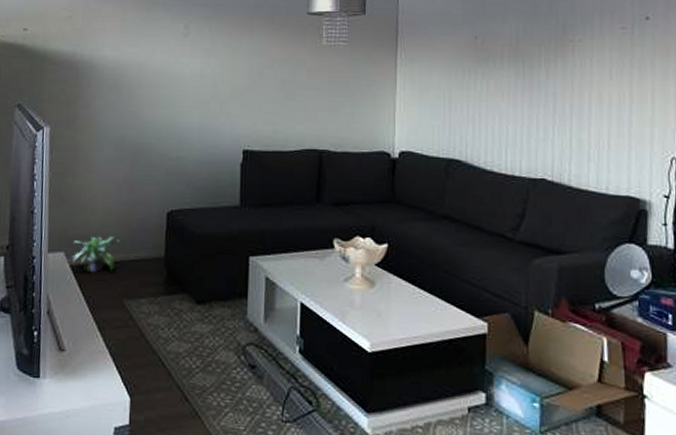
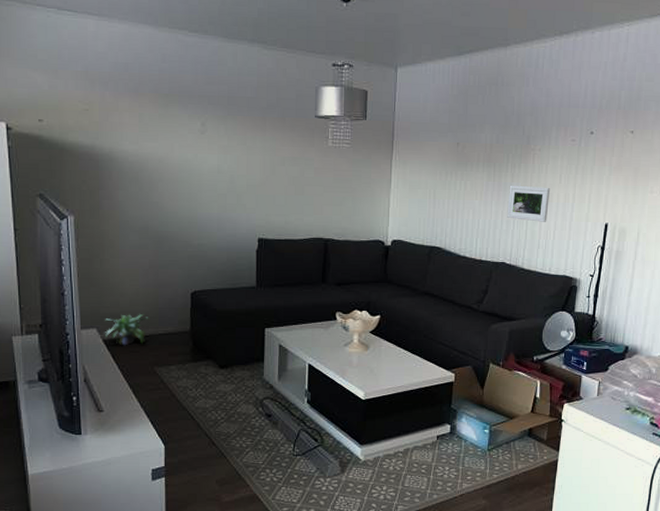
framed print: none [543,83,599,128] -> present [507,185,551,222]

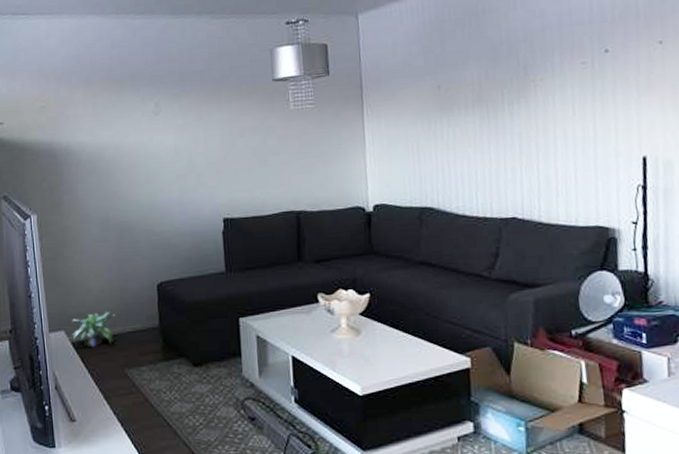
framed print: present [507,185,551,222] -> none [509,121,564,165]

